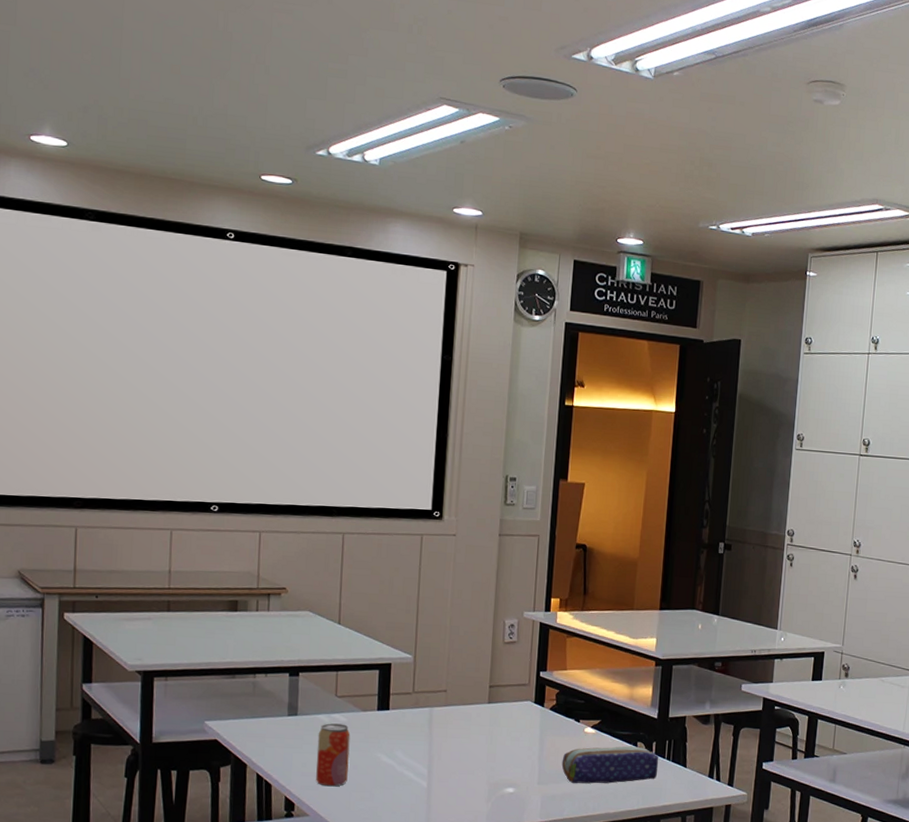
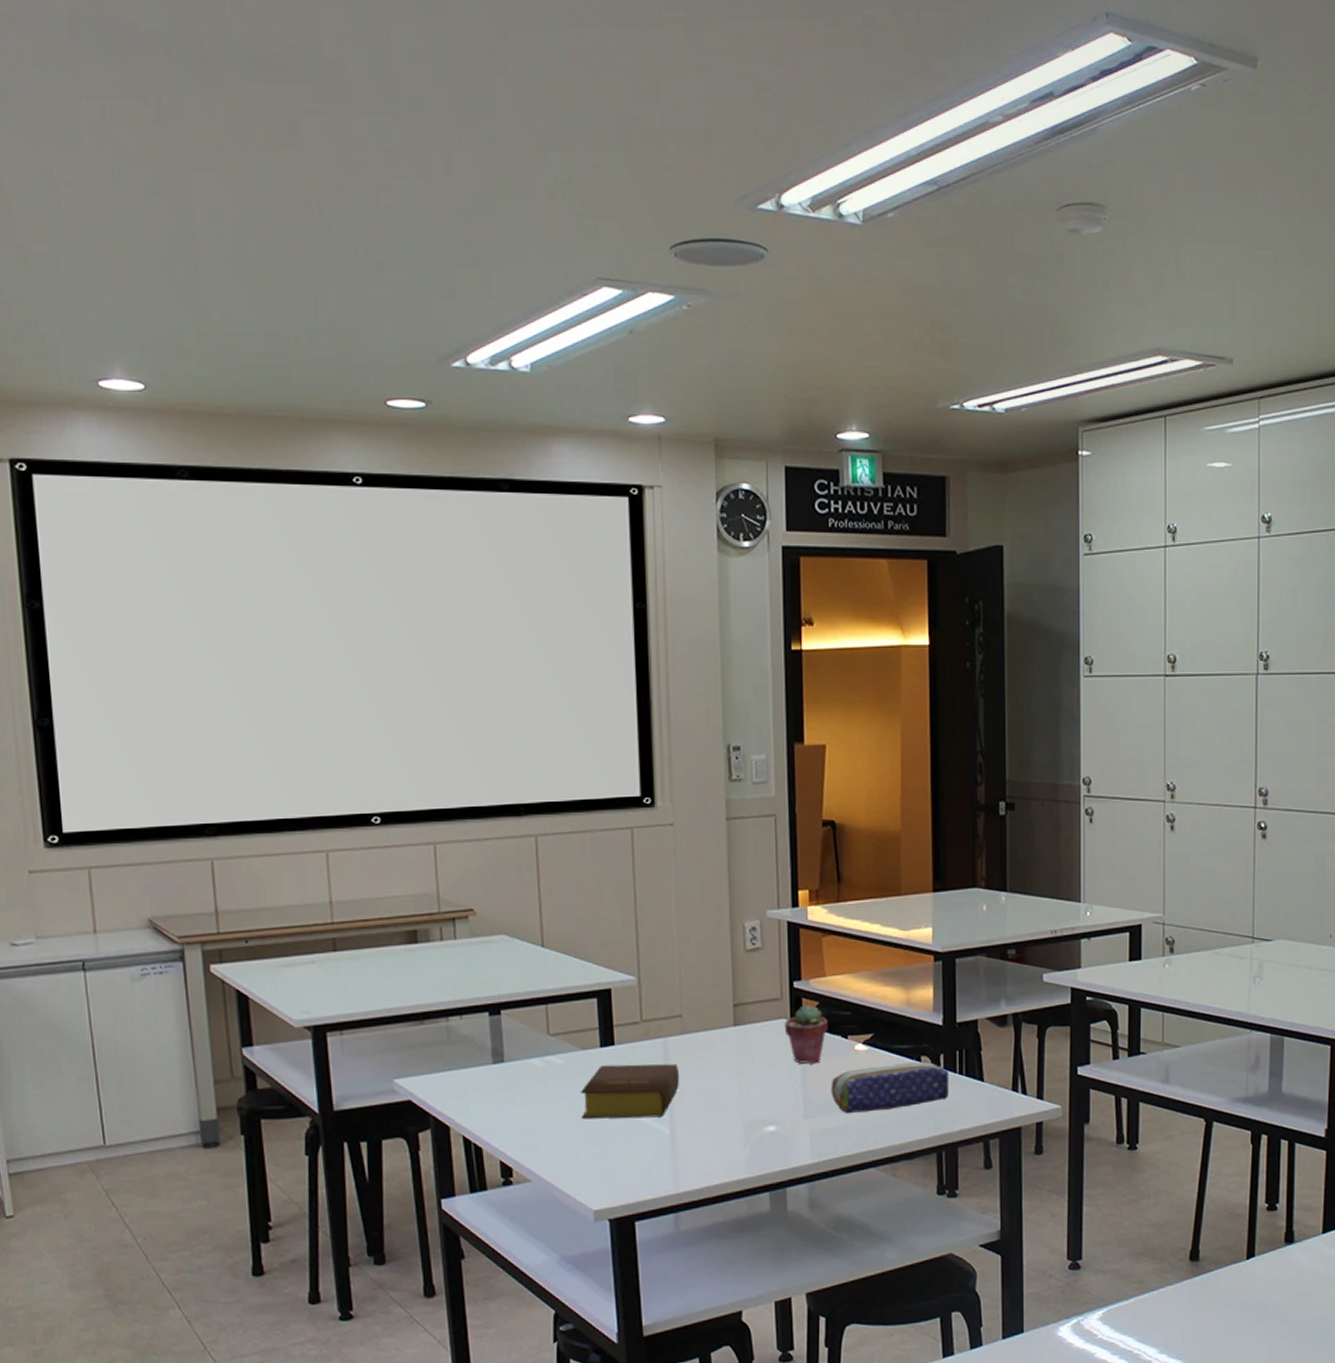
beverage can: present [316,723,351,787] -> none [531,1067,573,1144]
bible: none [356,725,440,773] -> present [580,1064,680,1120]
potted succulent: none [529,692,565,741] -> present [784,1005,828,1065]

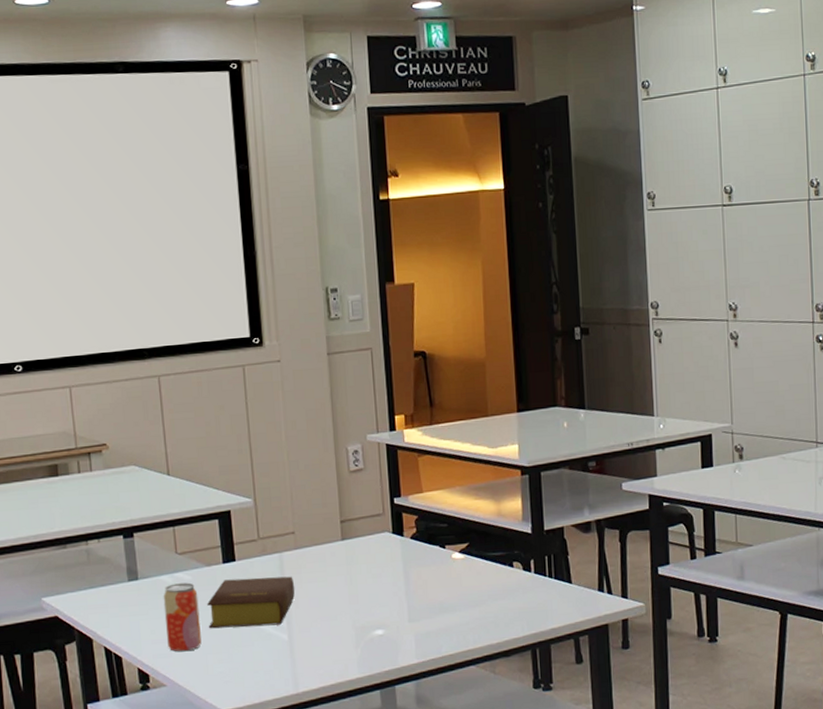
beverage can: none [531,1067,573,1144] -> present [163,582,202,652]
potted succulent: present [784,1005,828,1065] -> none [387,519,427,573]
pencil case: present [831,1061,950,1114] -> none [431,567,540,617]

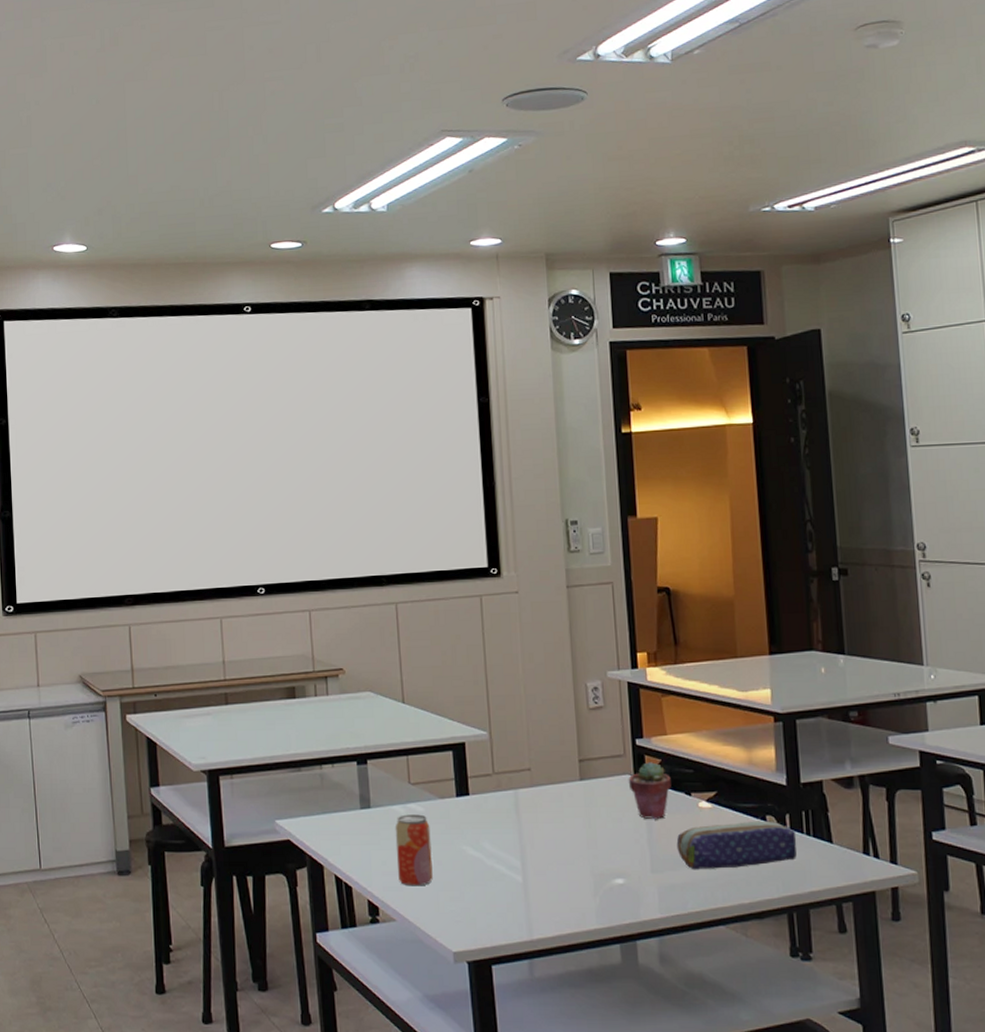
bible: present [206,576,295,629] -> none [438,814,531,866]
potted succulent: none [387,519,427,573] -> present [628,762,671,820]
pencil case: none [431,567,540,617] -> present [676,821,797,870]

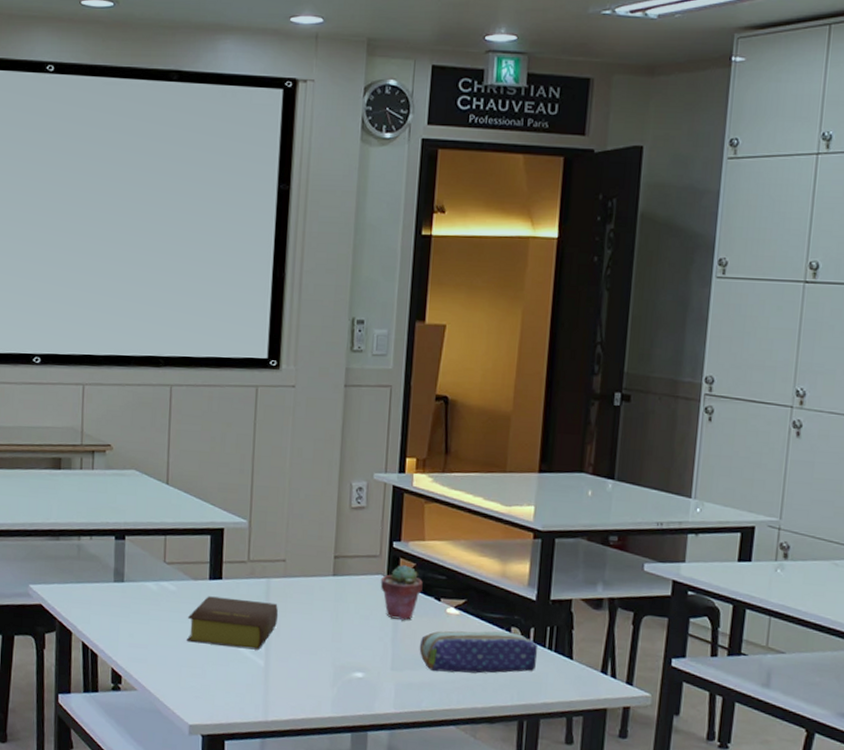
beverage can: present [395,814,433,886] -> none [144,591,180,661]
bible: none [438,814,531,866] -> present [187,596,279,650]

